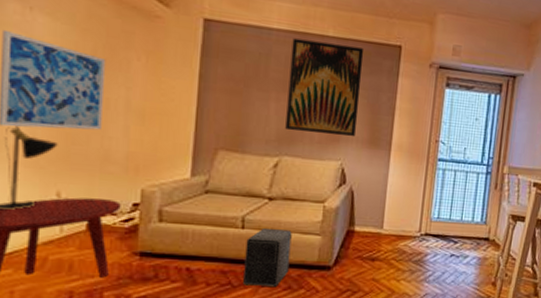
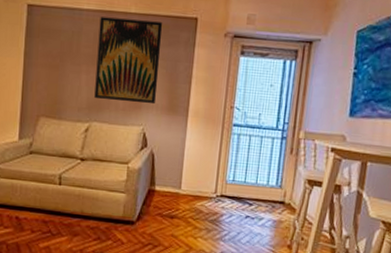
speaker: present [243,227,292,288] -> none [61,184,101,238]

